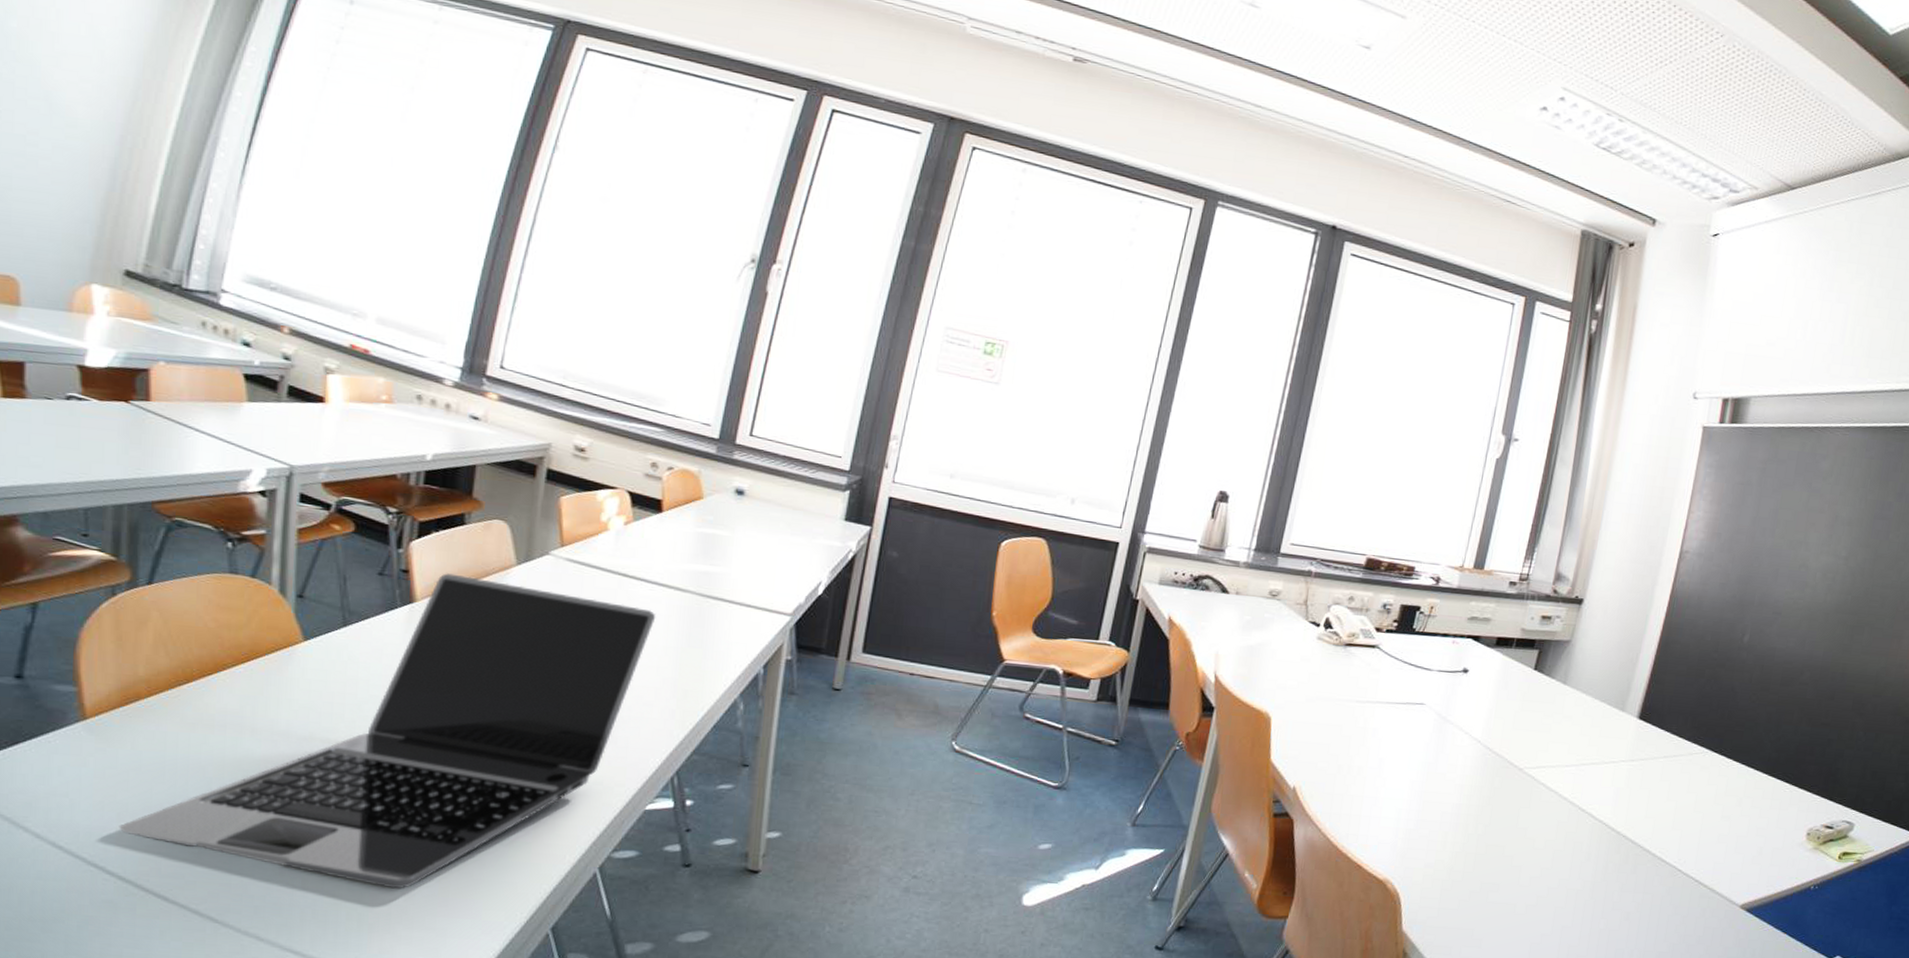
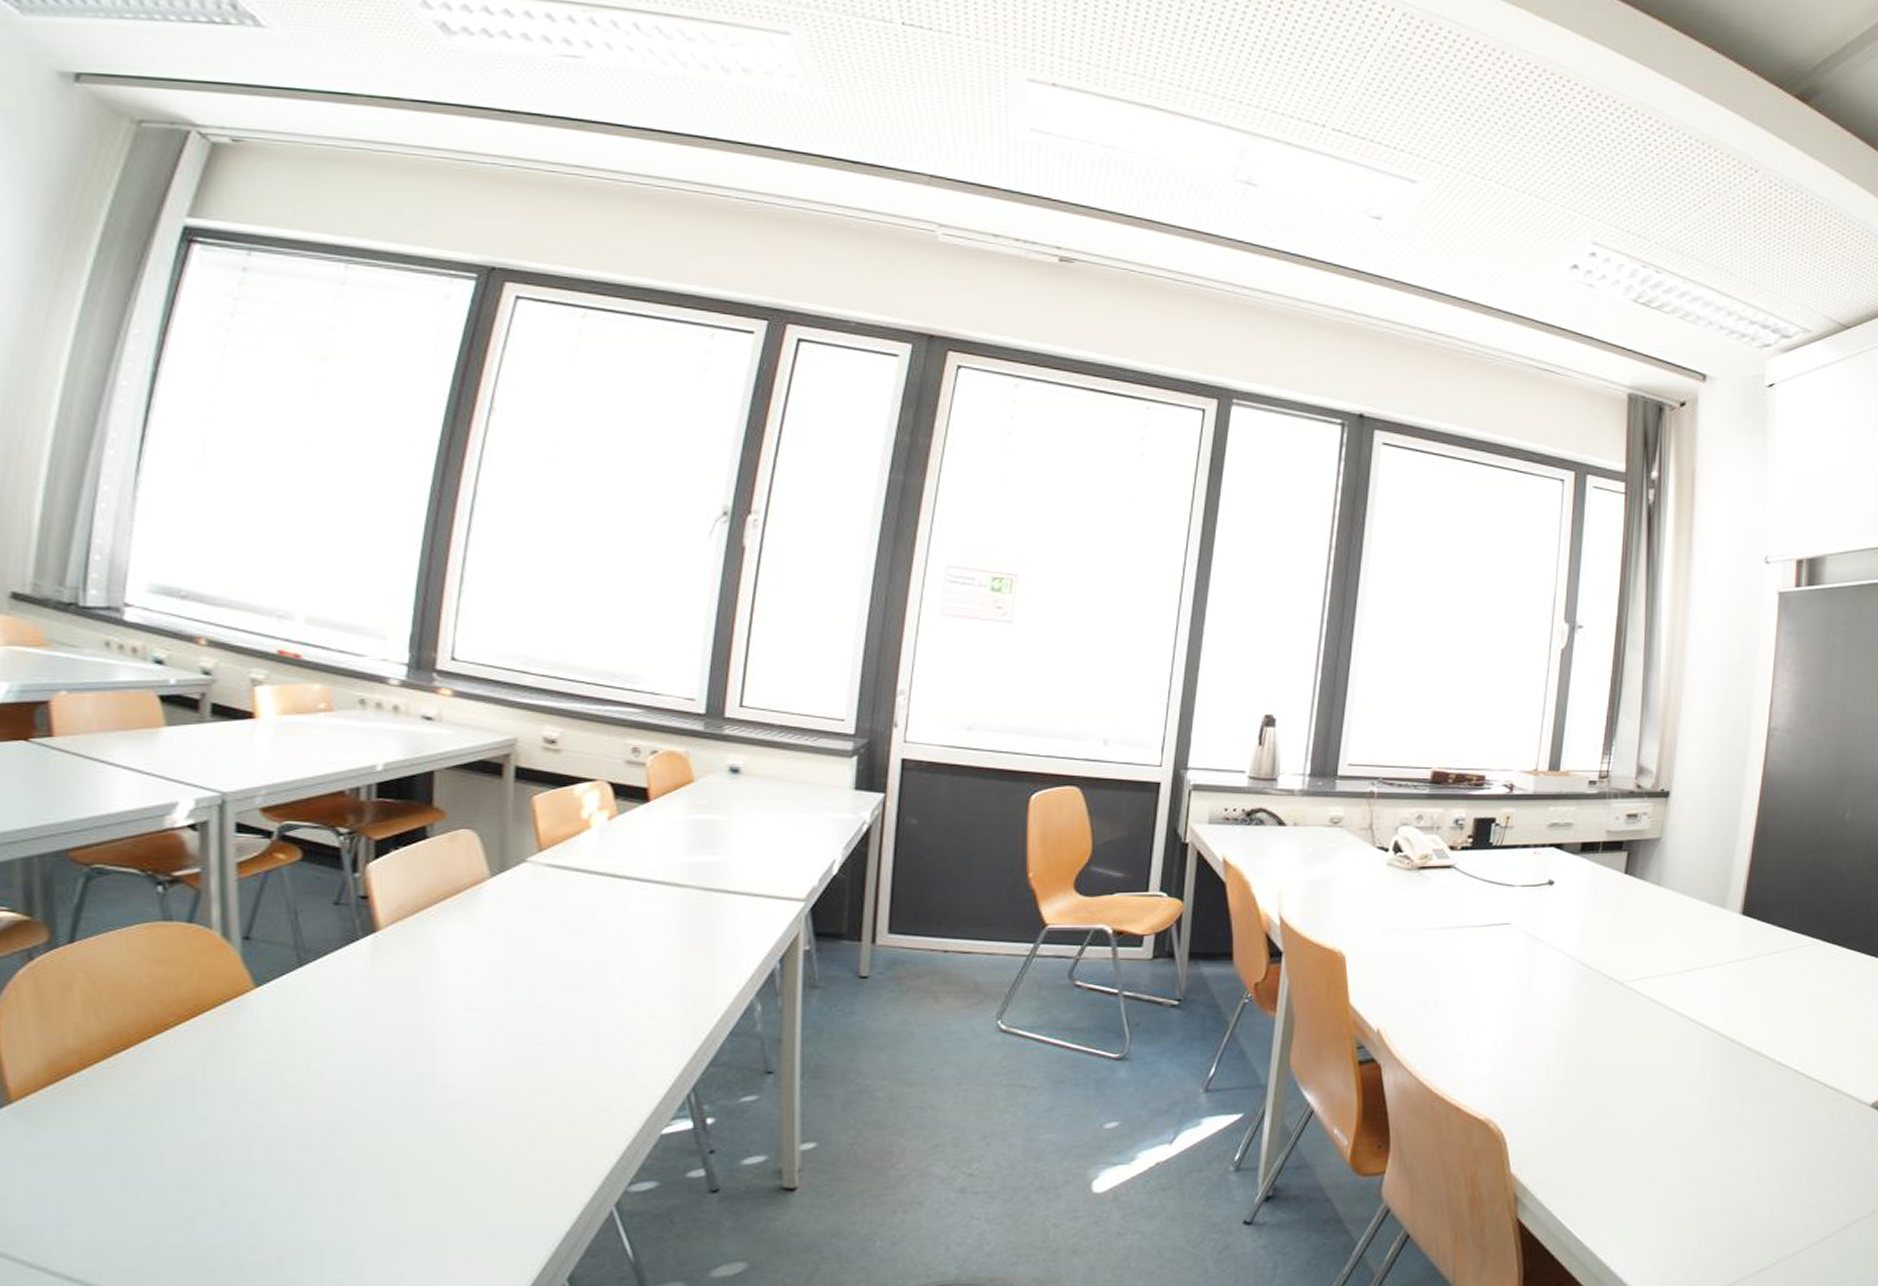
laptop: present [119,573,656,889] -> none [60,894,654,1255]

